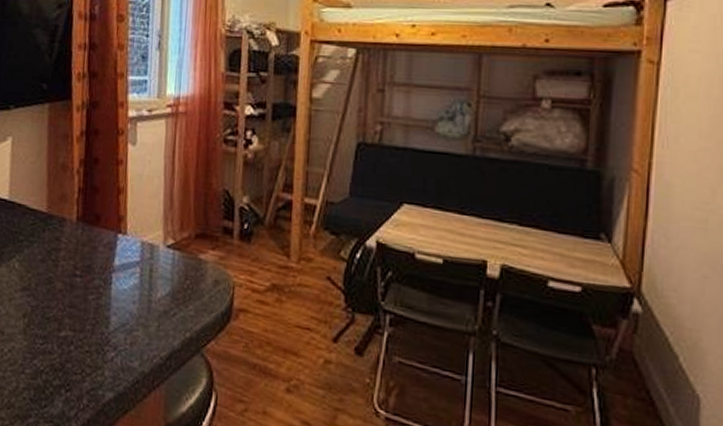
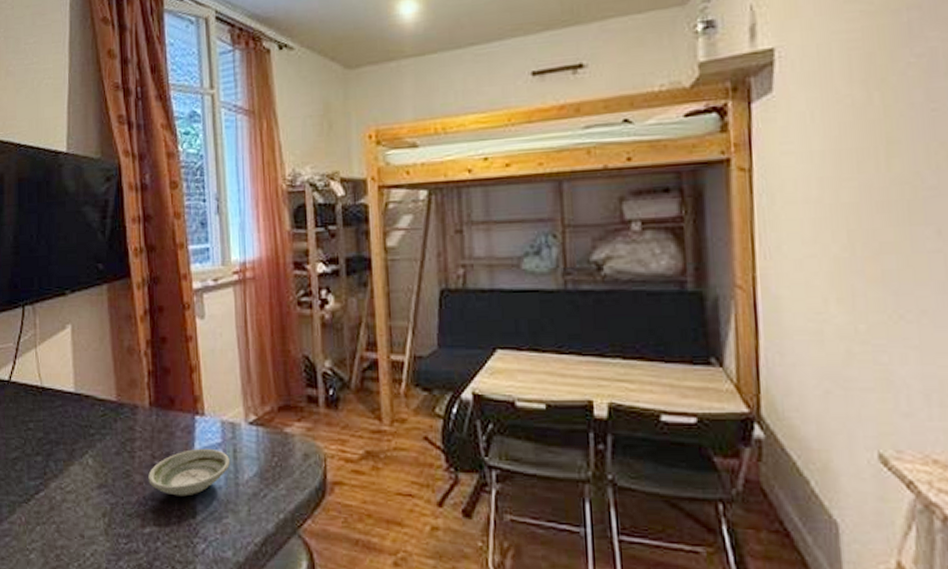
saucer: none [68,264,145,307] -> present [148,448,230,497]

